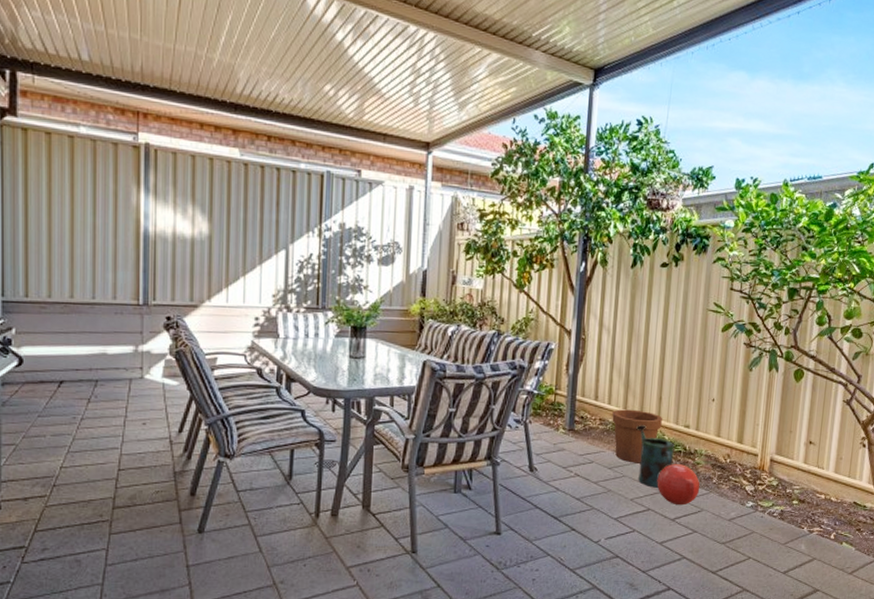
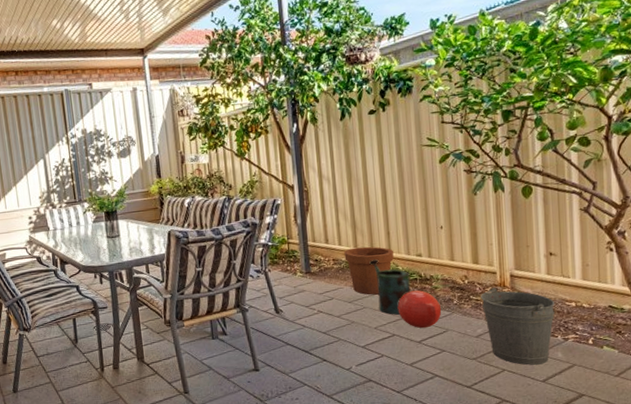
bucket: none [739,470,807,555] -> present [481,287,555,365]

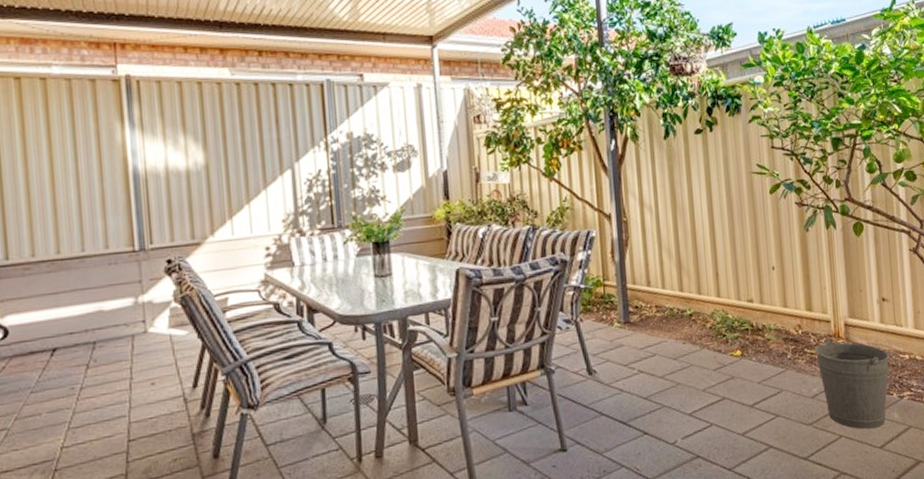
flower pot: present [344,246,394,295] -> none [668,290,723,350]
watering can: present [369,258,411,315] -> none [696,305,742,374]
ball: present [397,290,442,329] -> none [727,342,775,390]

